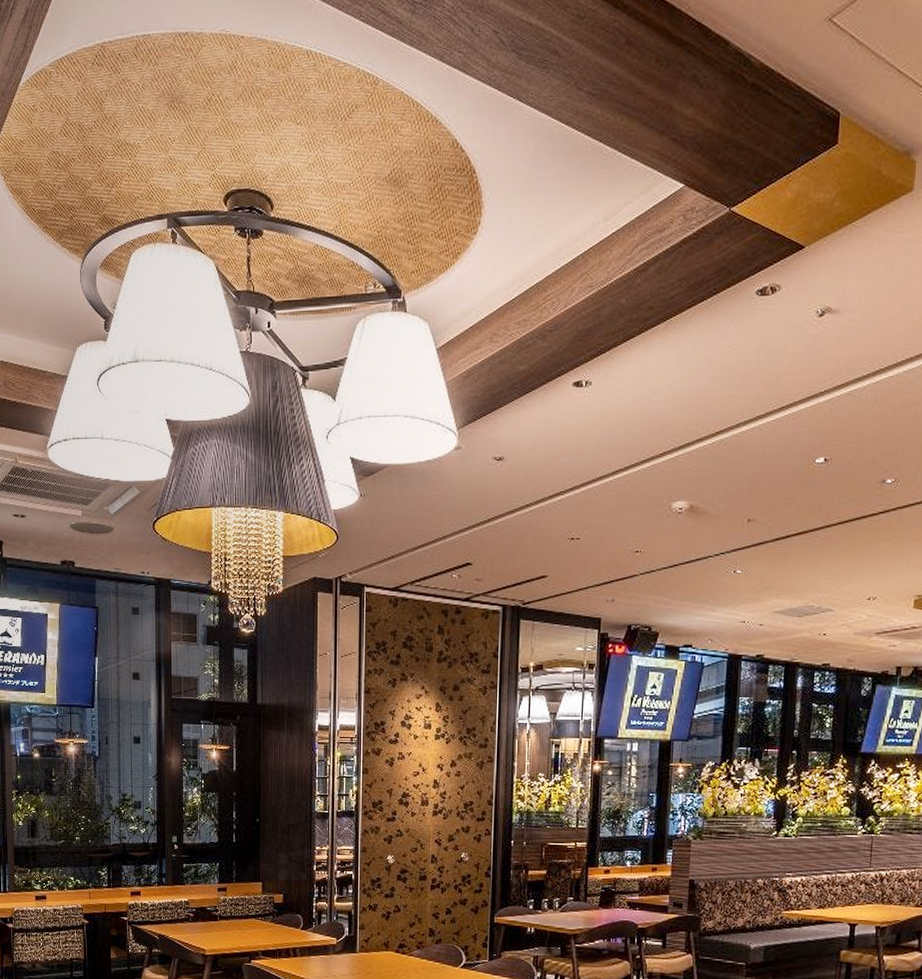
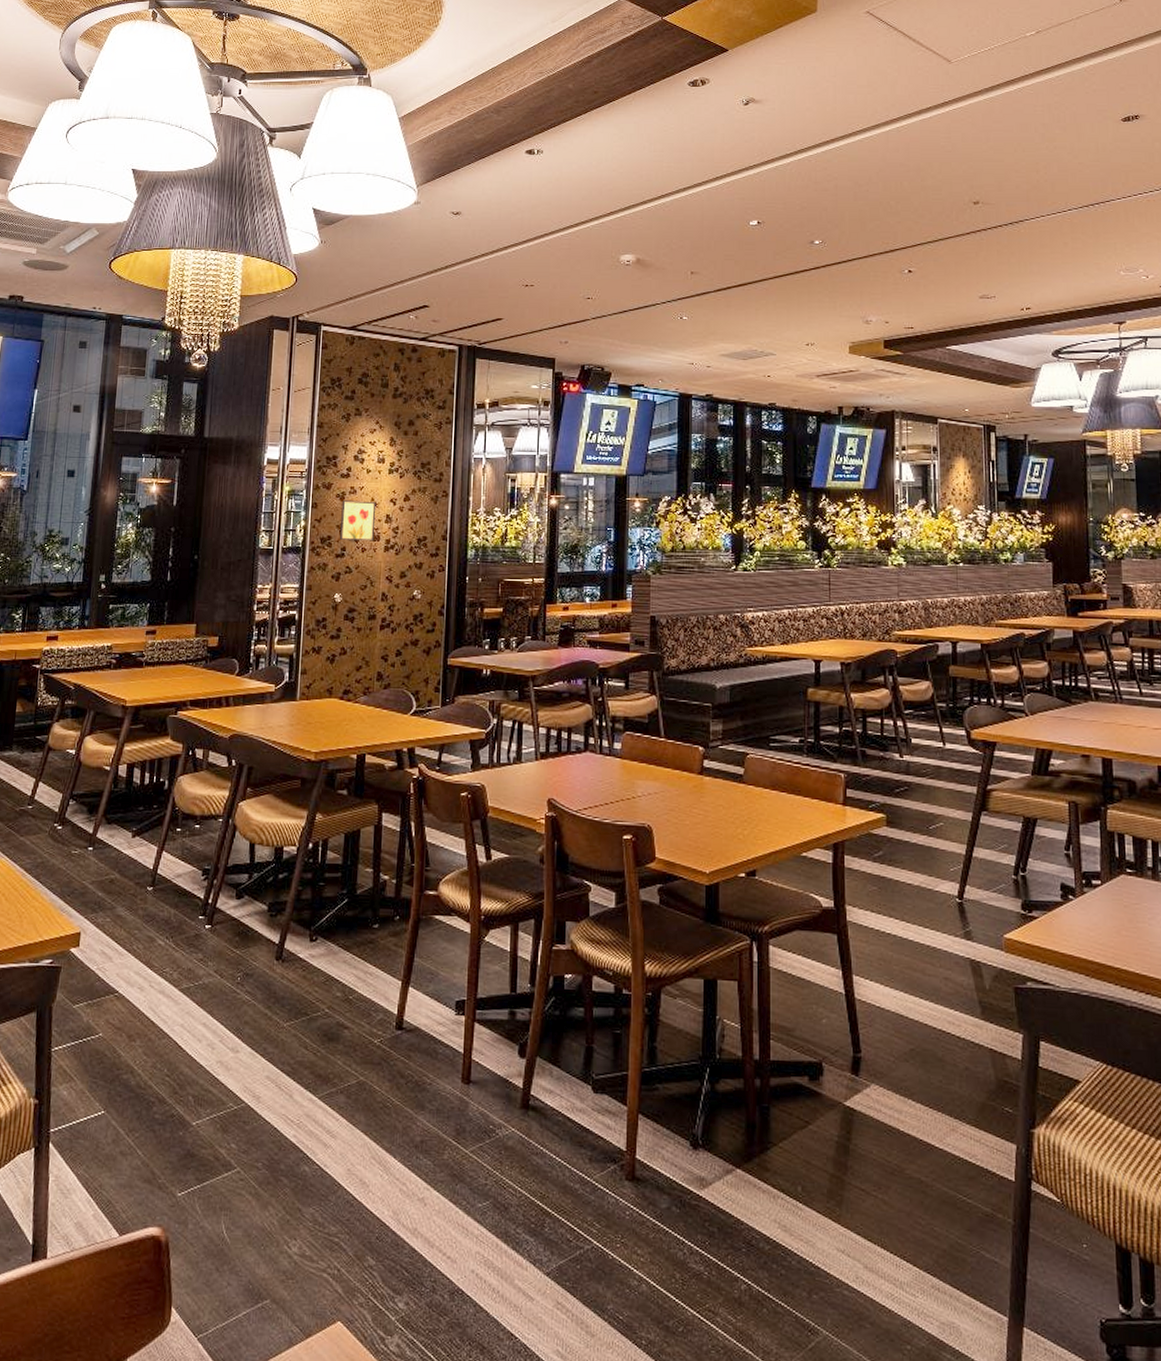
wall art: none [391,766,424,806] -> present [340,500,377,542]

